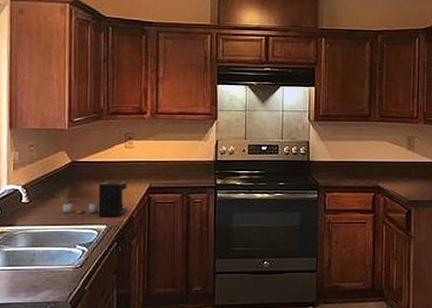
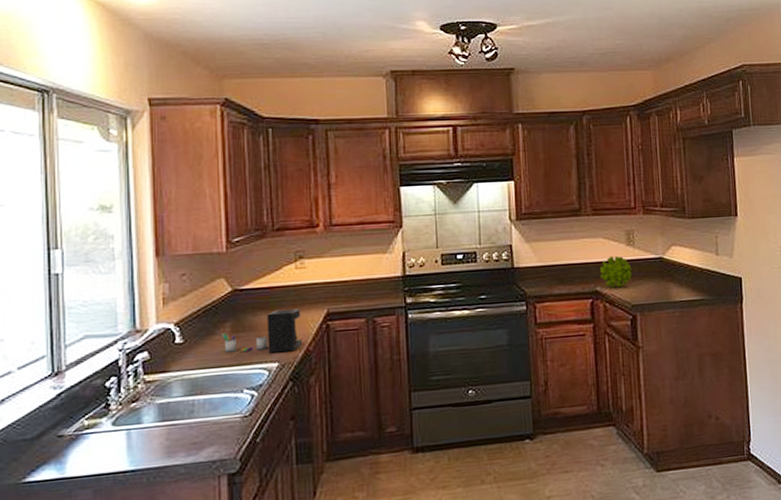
plant: none [382,157,411,185] -> present [599,256,633,288]

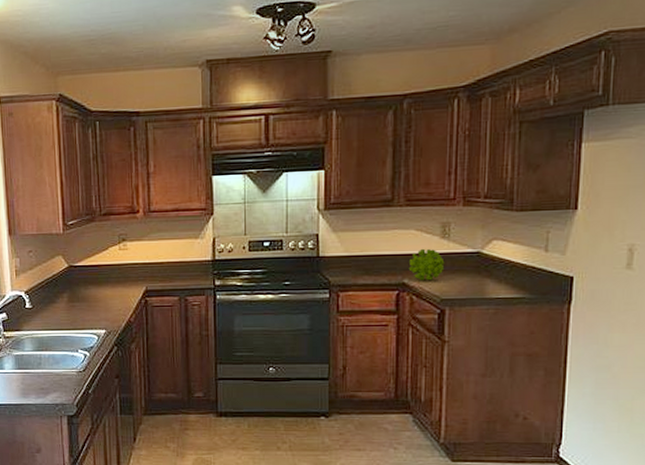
coffee maker: present [222,308,302,354] -> none [61,285,124,322]

